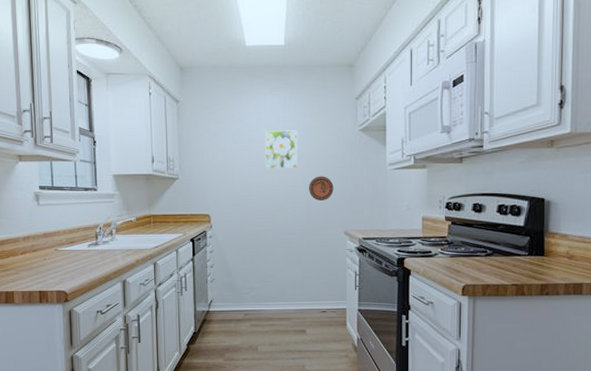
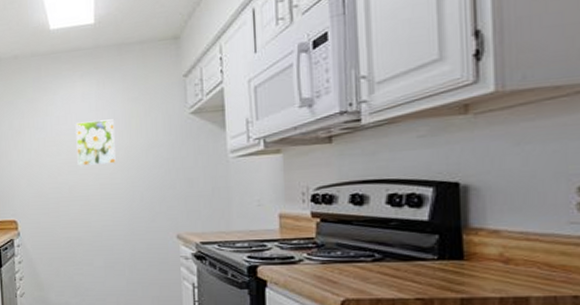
decorative plate: present [309,176,334,202] -> none [130,170,161,201]

